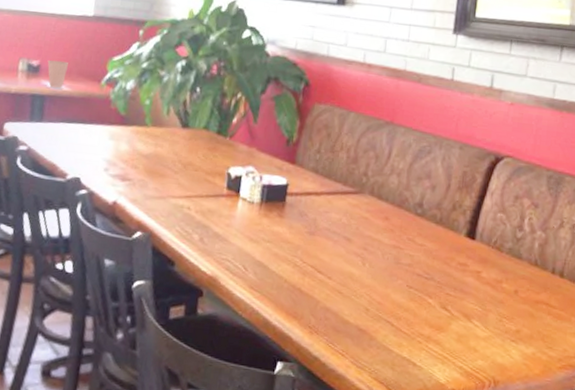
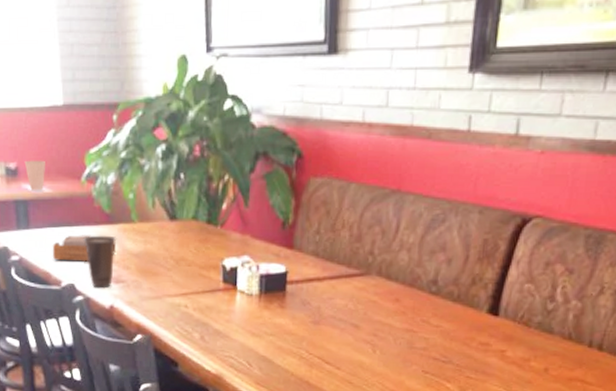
napkin holder: none [62,132,128,158] -> present [52,235,116,262]
cup: none [94,134,129,185] -> present [82,235,117,289]

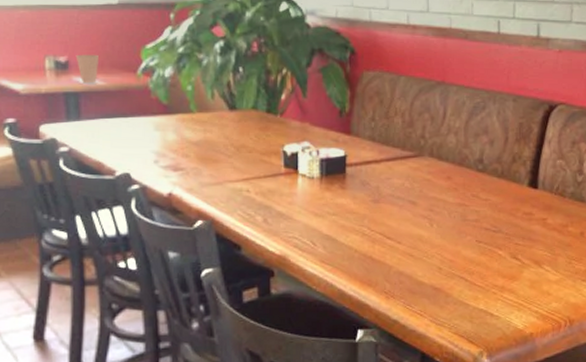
napkin holder: present [52,235,116,262] -> none [105,125,174,151]
cup: present [82,235,117,289] -> none [138,125,175,177]

